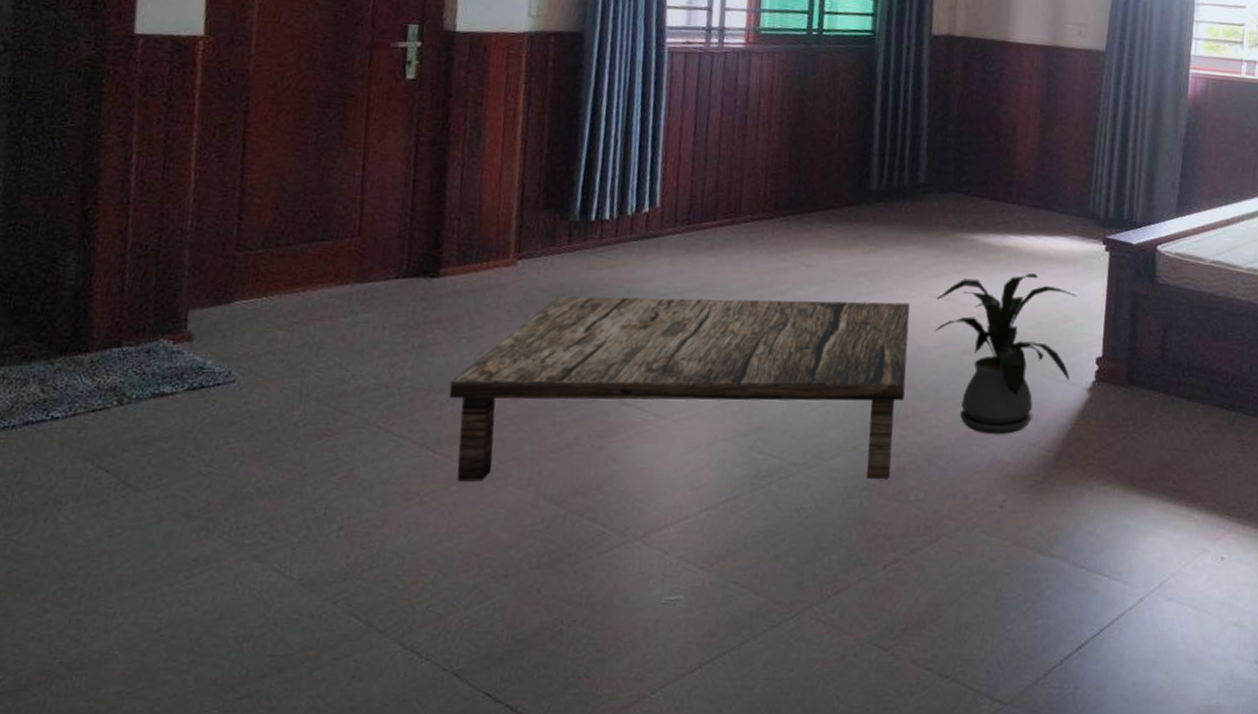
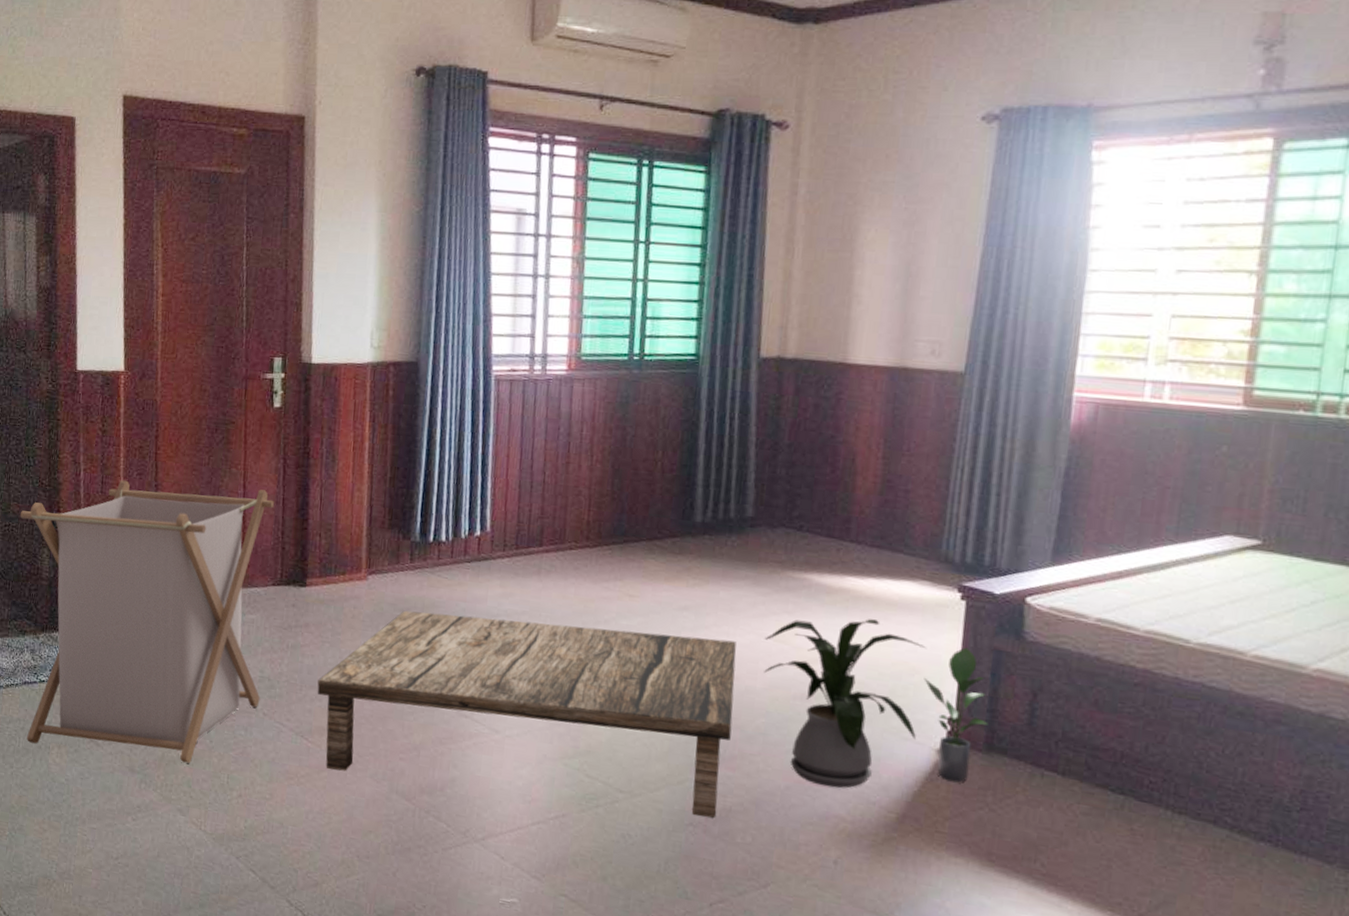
laundry basket: none [25,163,402,500] -> present [20,480,274,764]
potted plant: none [1076,293,1129,417] -> present [924,647,988,783]

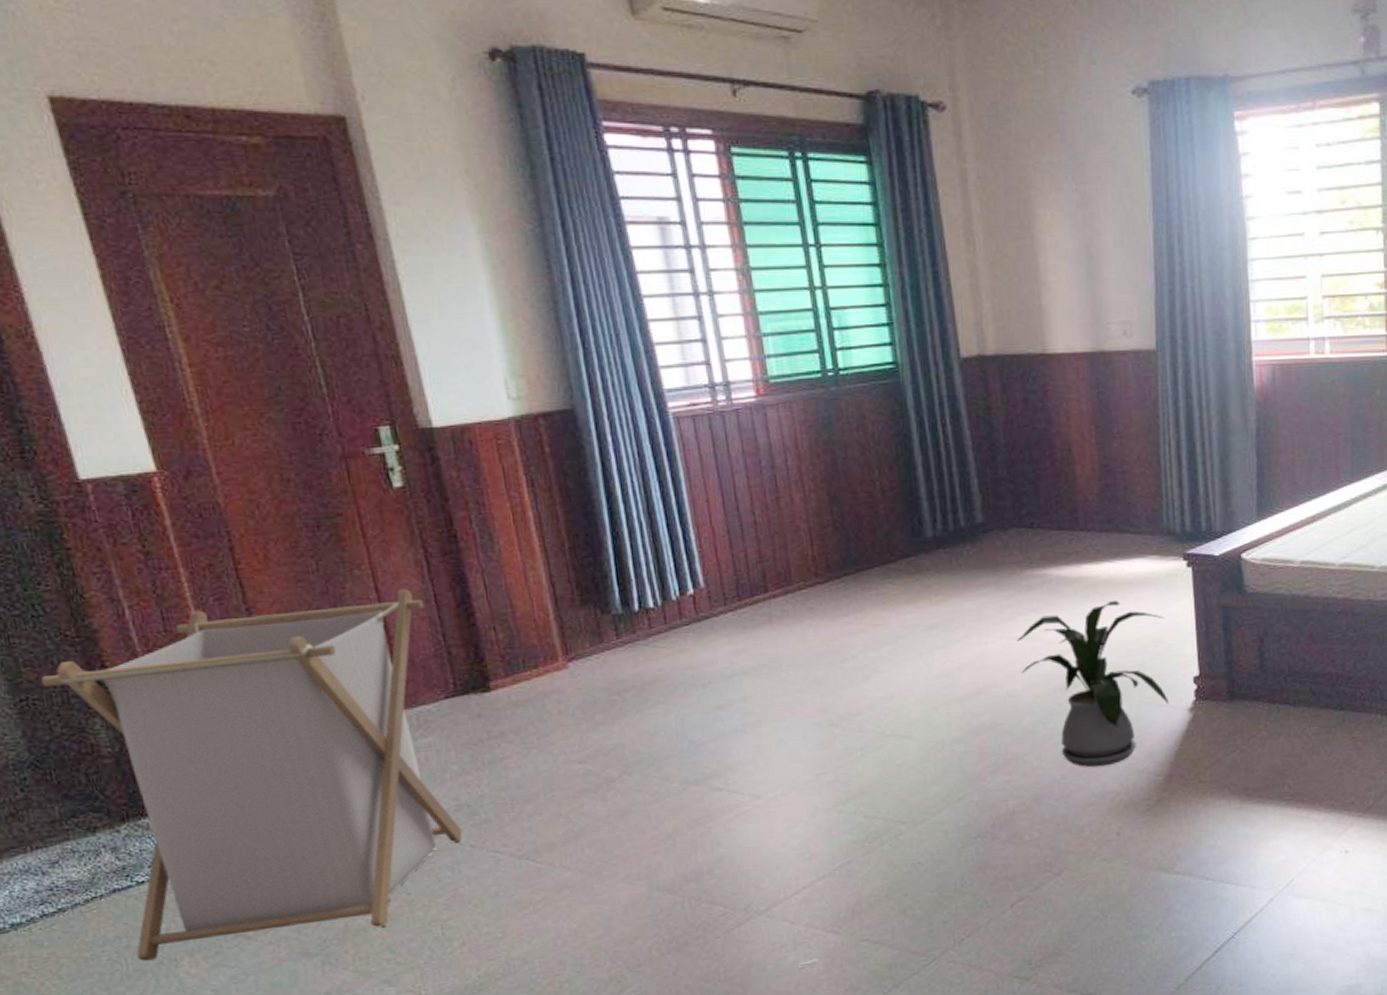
coffee table: present [317,610,737,818] -> none [532,649,1002,885]
potted plant: present [924,647,988,783] -> none [1167,610,1228,735]

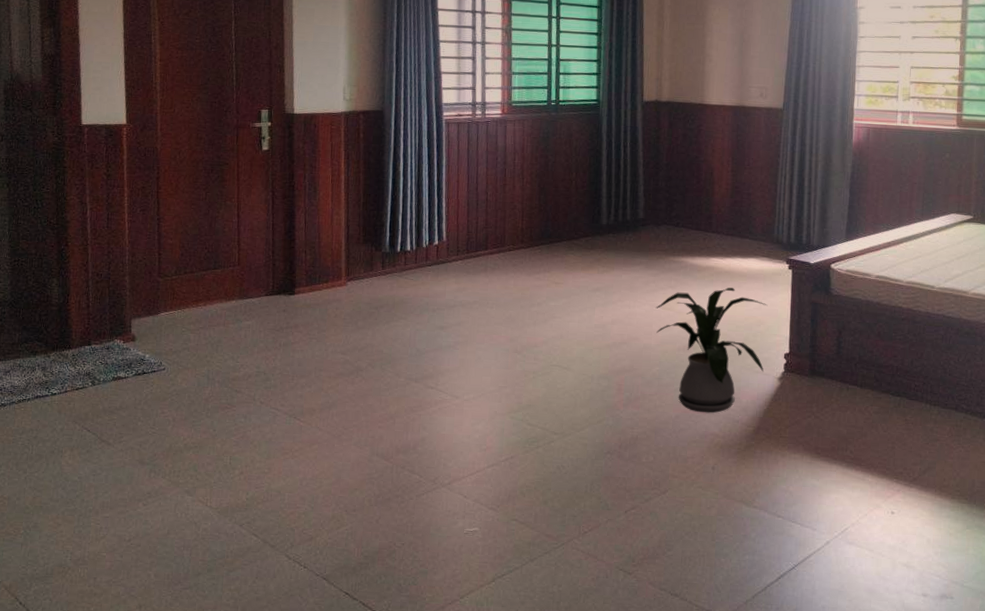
laundry basket: present [40,589,463,961] -> none [29,216,265,451]

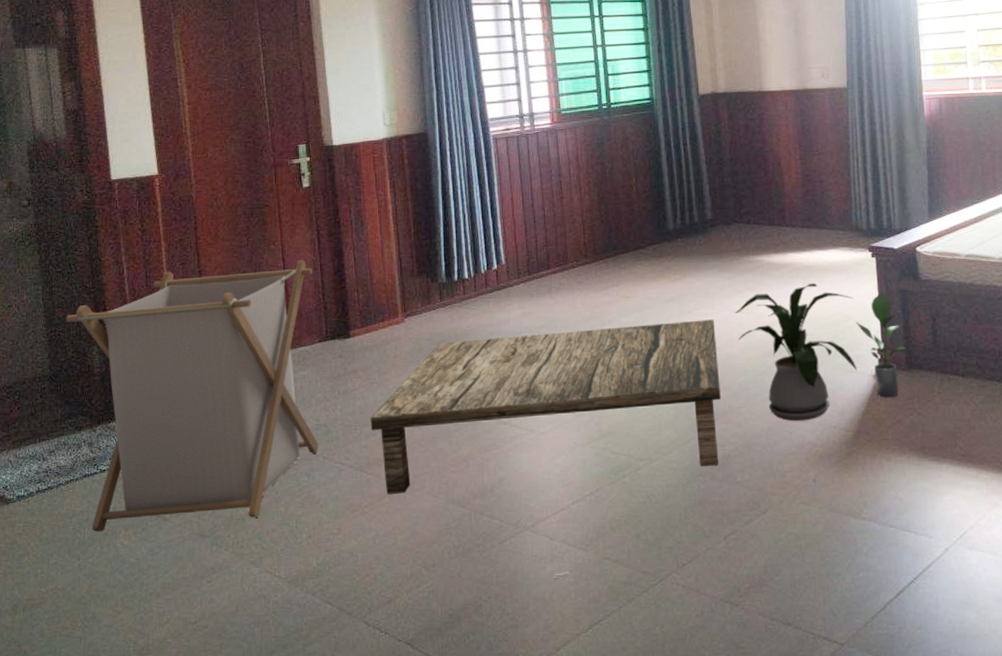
laundry basket: none [29,216,265,451] -> present [65,260,319,532]
coffee table: none [307,308,636,446] -> present [370,319,721,494]
potted plant: none [767,303,811,400] -> present [855,293,906,398]

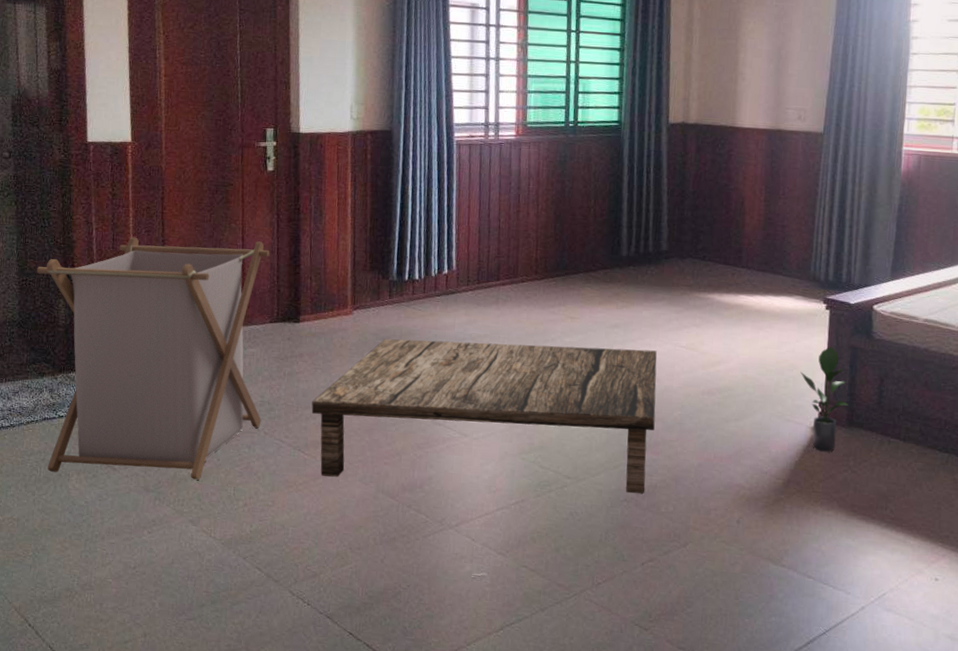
house plant: present [735,283,857,422] -> none [679,328,801,463]

